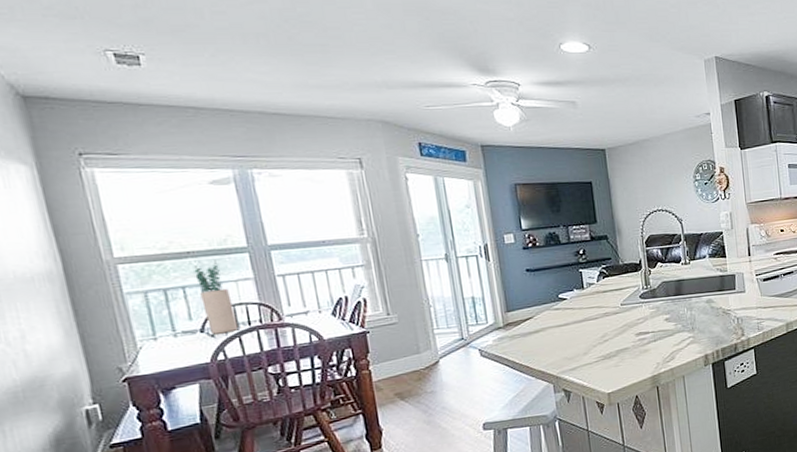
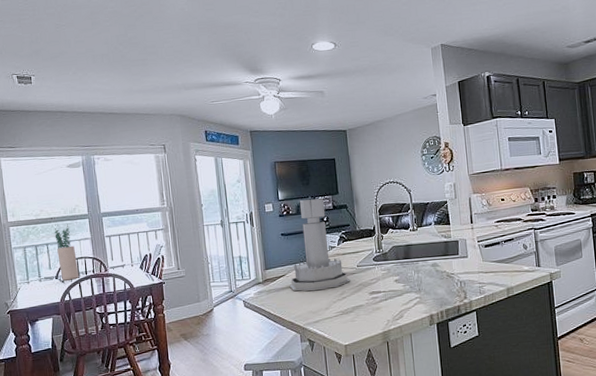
paper towel holder: none [538,228,613,336] -> present [289,198,350,292]

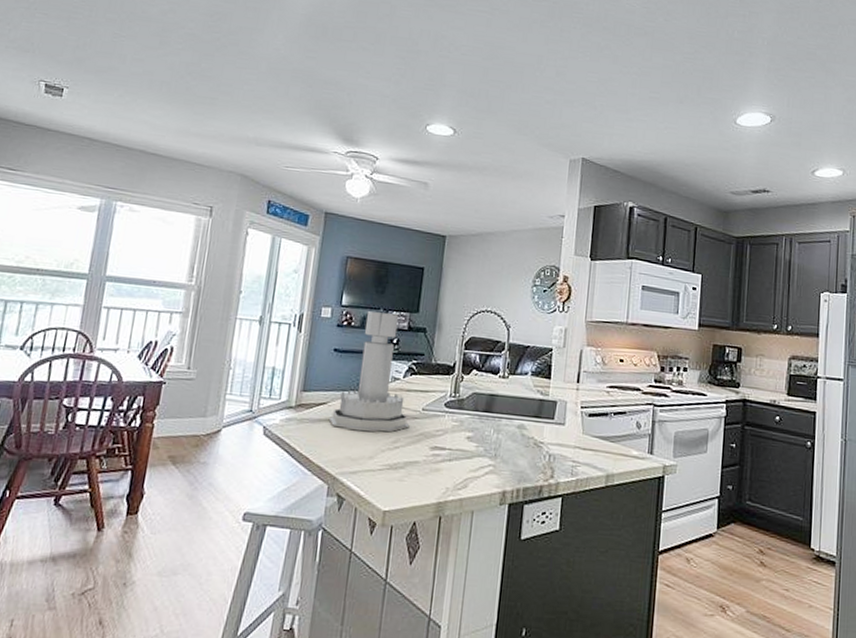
vase: present [54,224,79,281] -> none [28,281,58,355]

